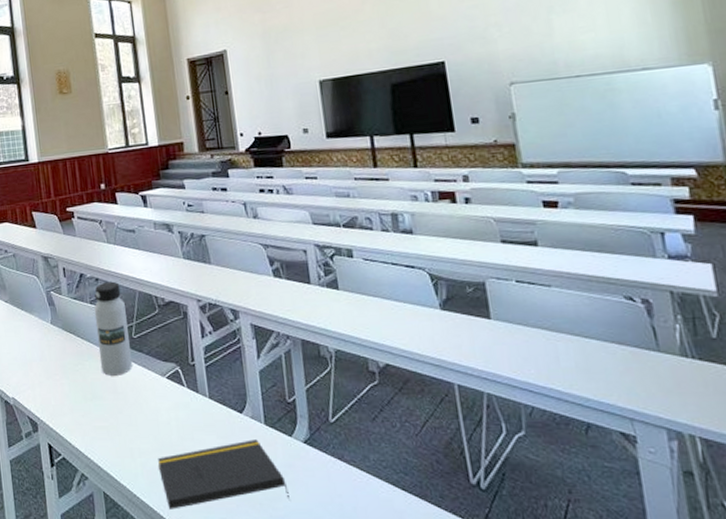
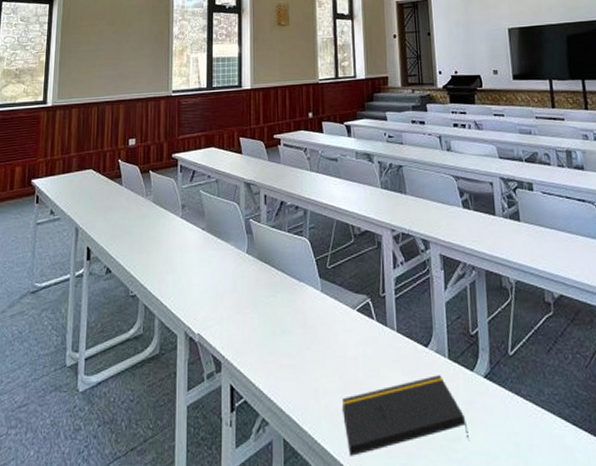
water bottle: present [94,281,132,376] -> none [291,209,324,309]

